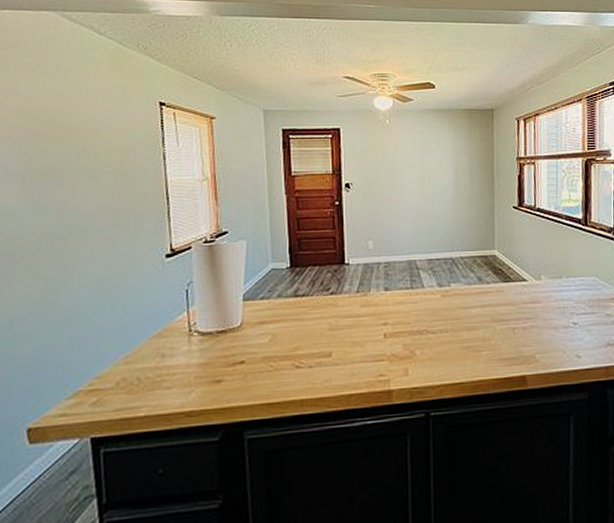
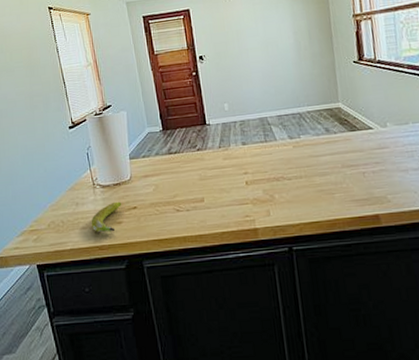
banana: none [179,353,226,394] -> present [91,201,122,232]

